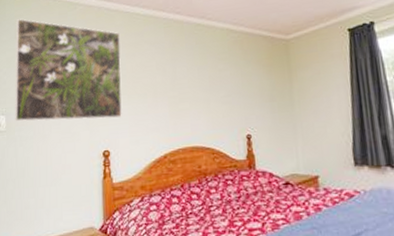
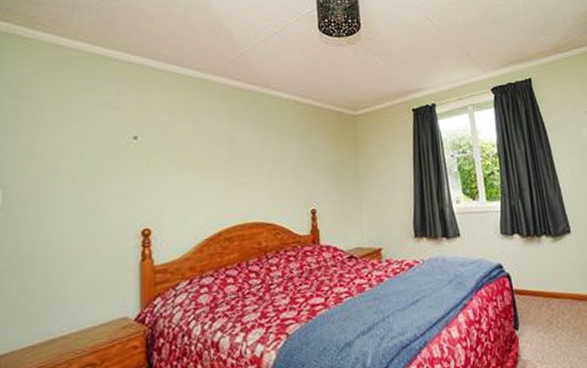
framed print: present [15,19,123,122] -> none [16,69,169,196]

